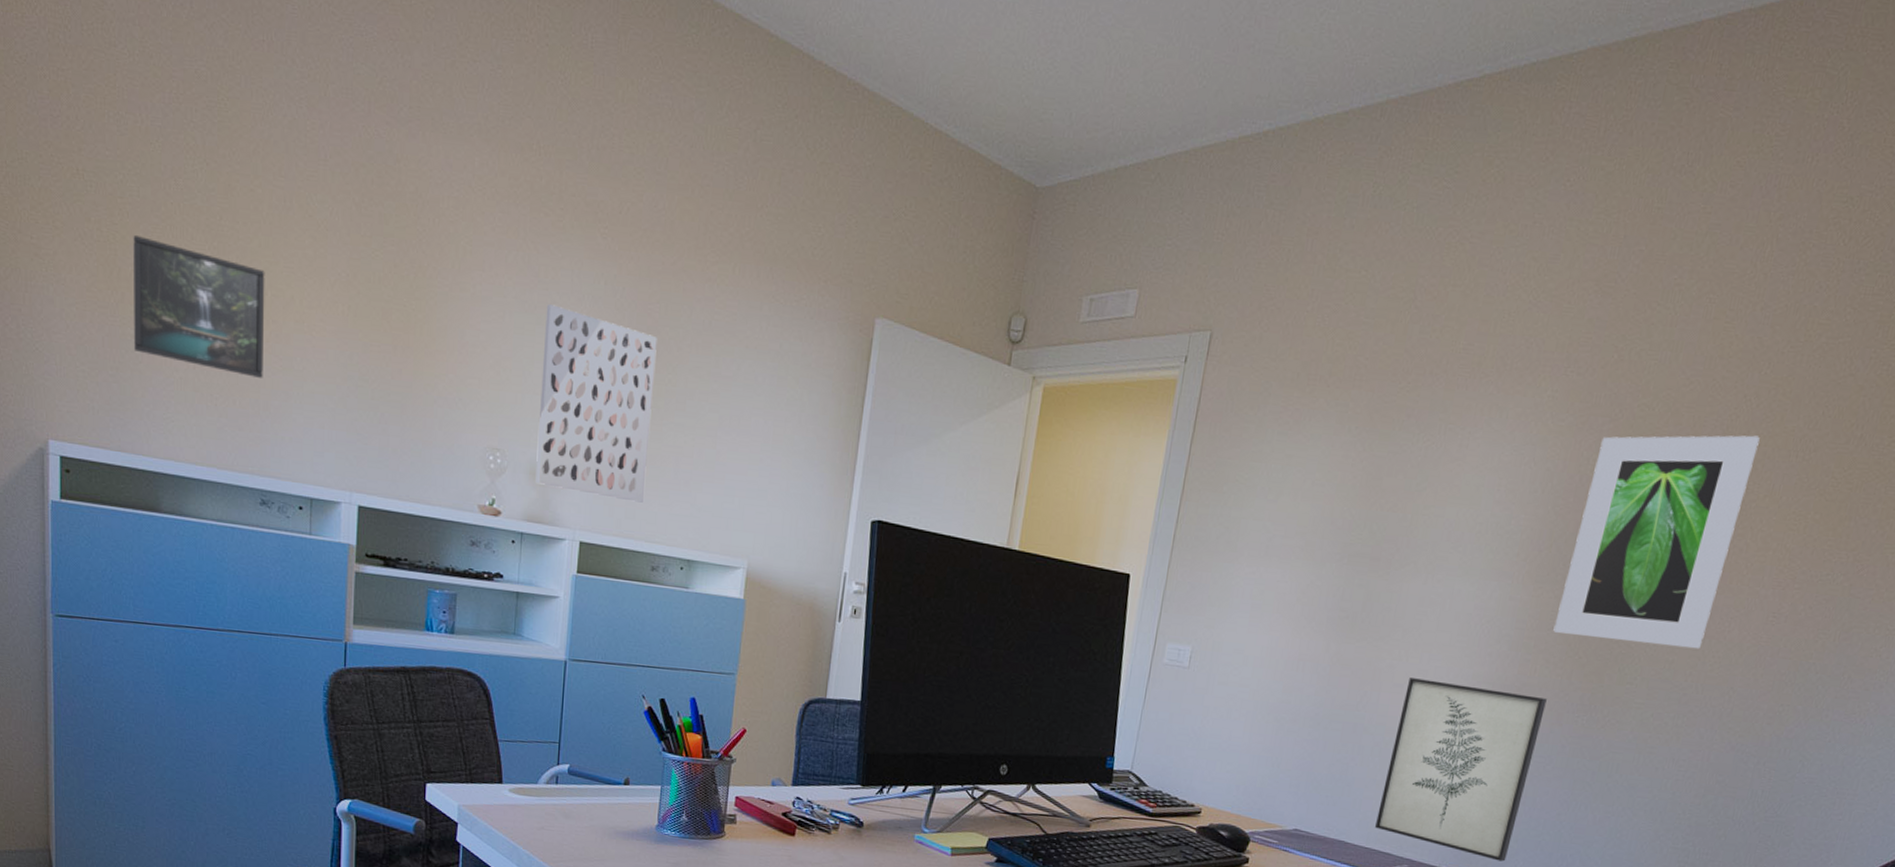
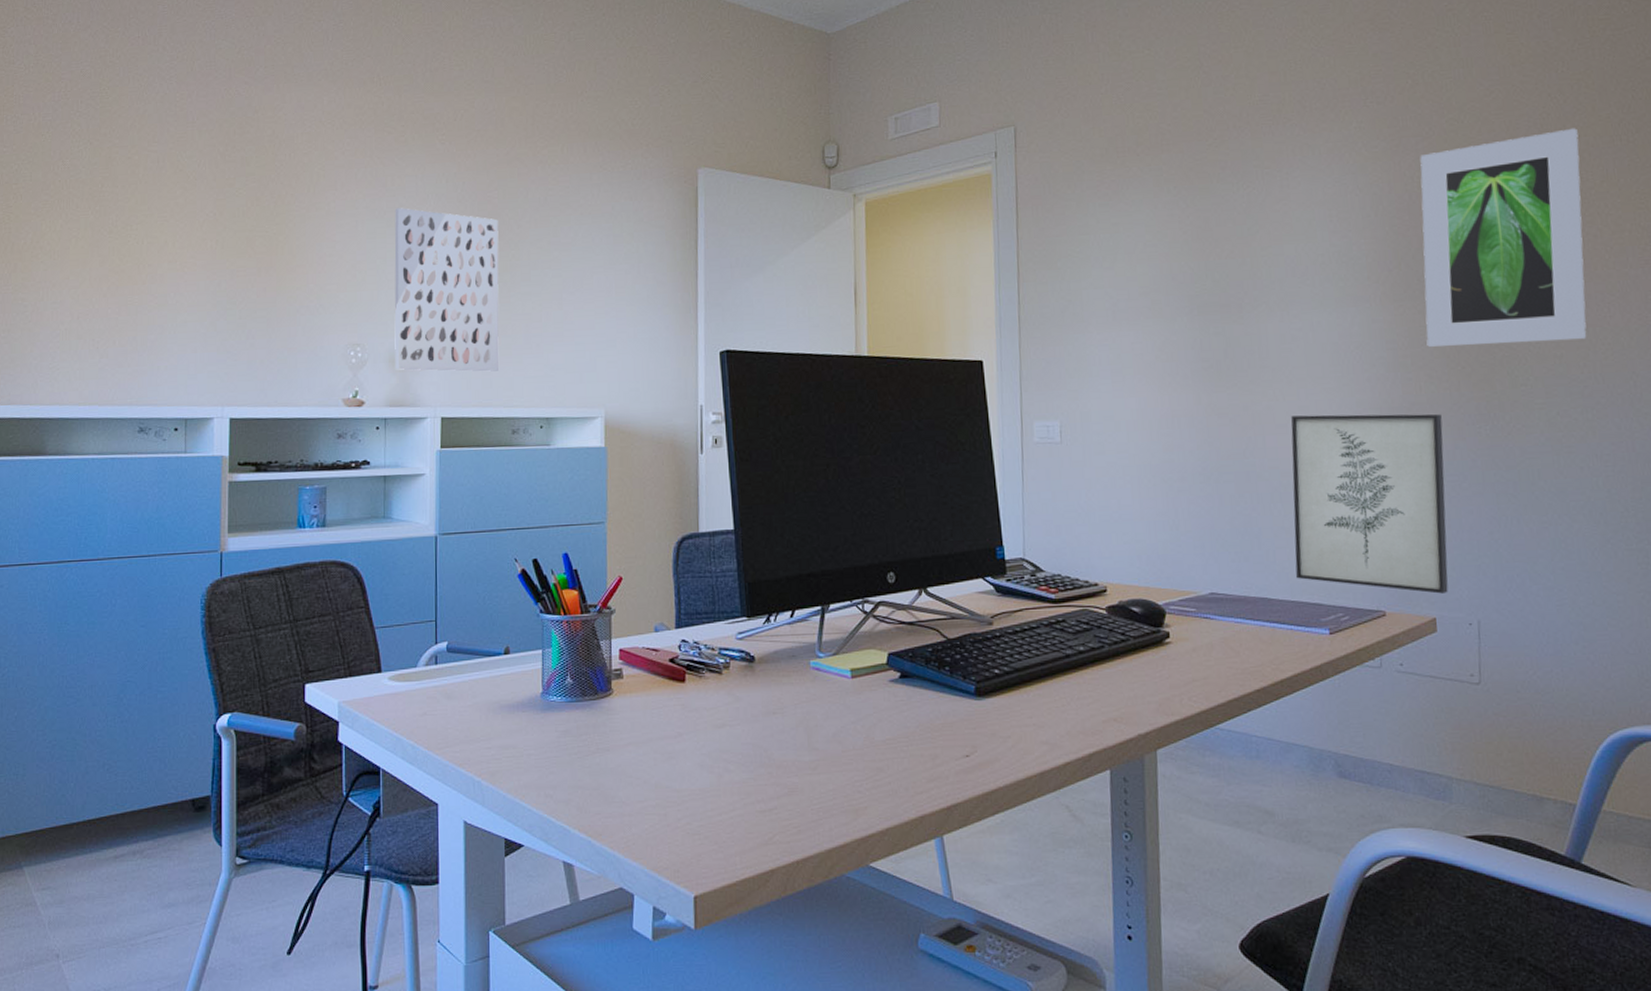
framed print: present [133,235,265,378] -> none [23,213,141,318]

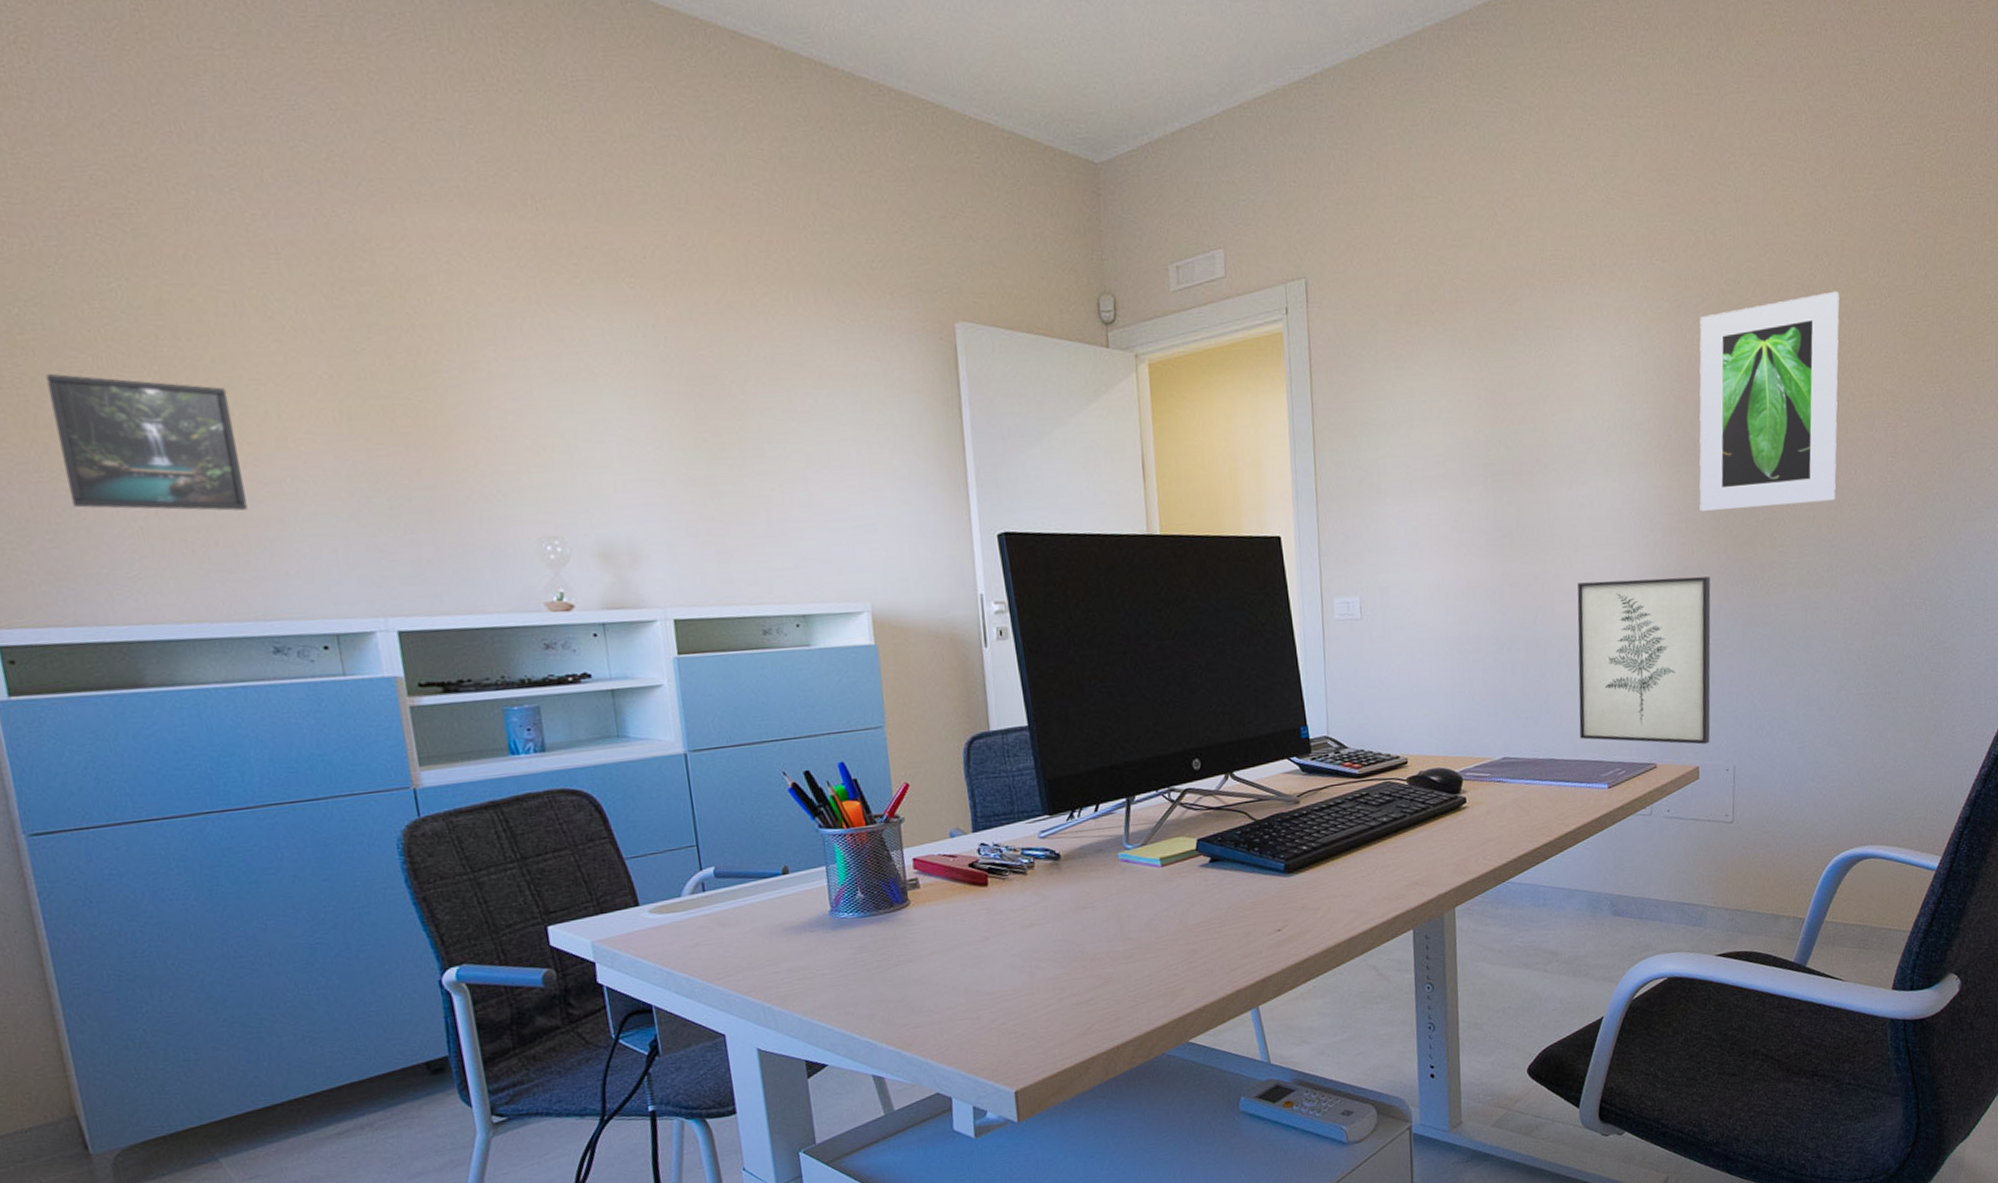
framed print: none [23,213,141,318] -> present [46,374,248,511]
wall art: present [394,208,499,372] -> none [579,368,738,567]

